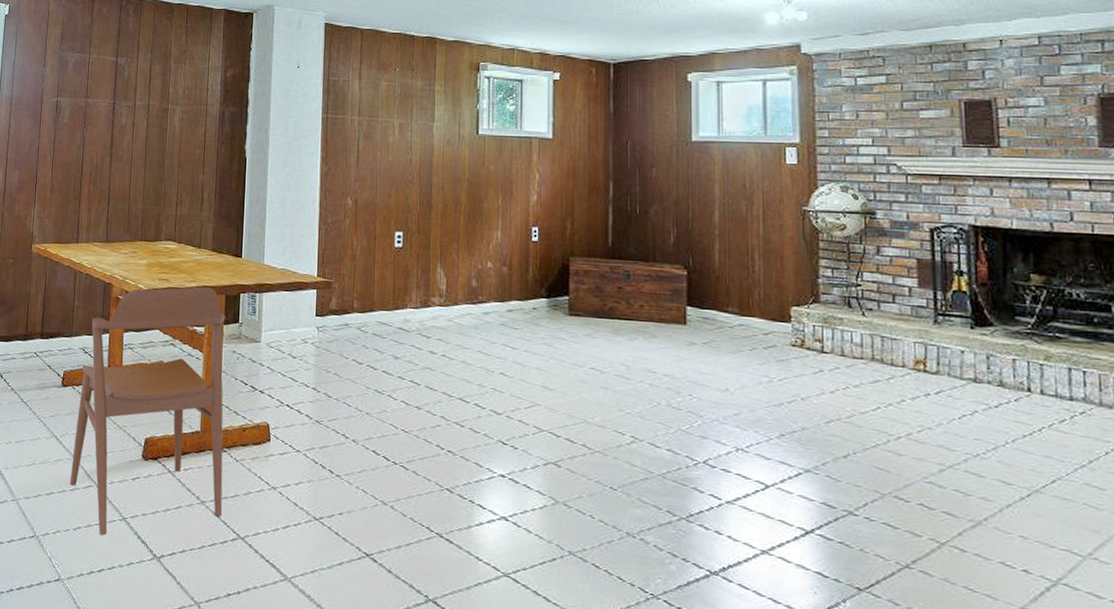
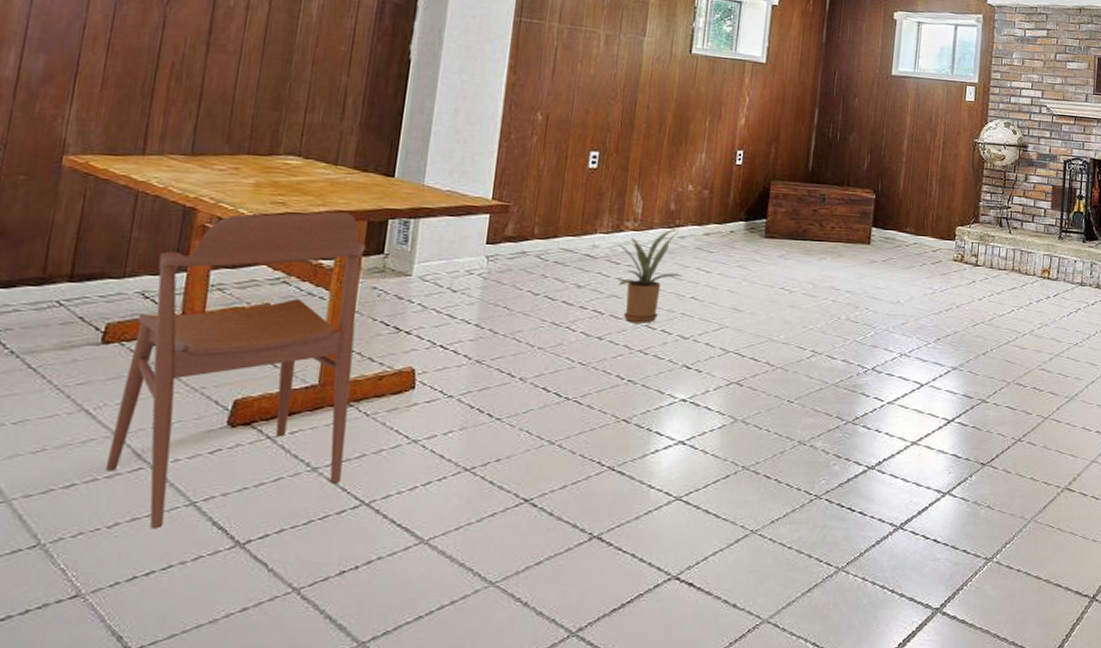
house plant: none [417,305,490,396] -> present [607,229,683,323]

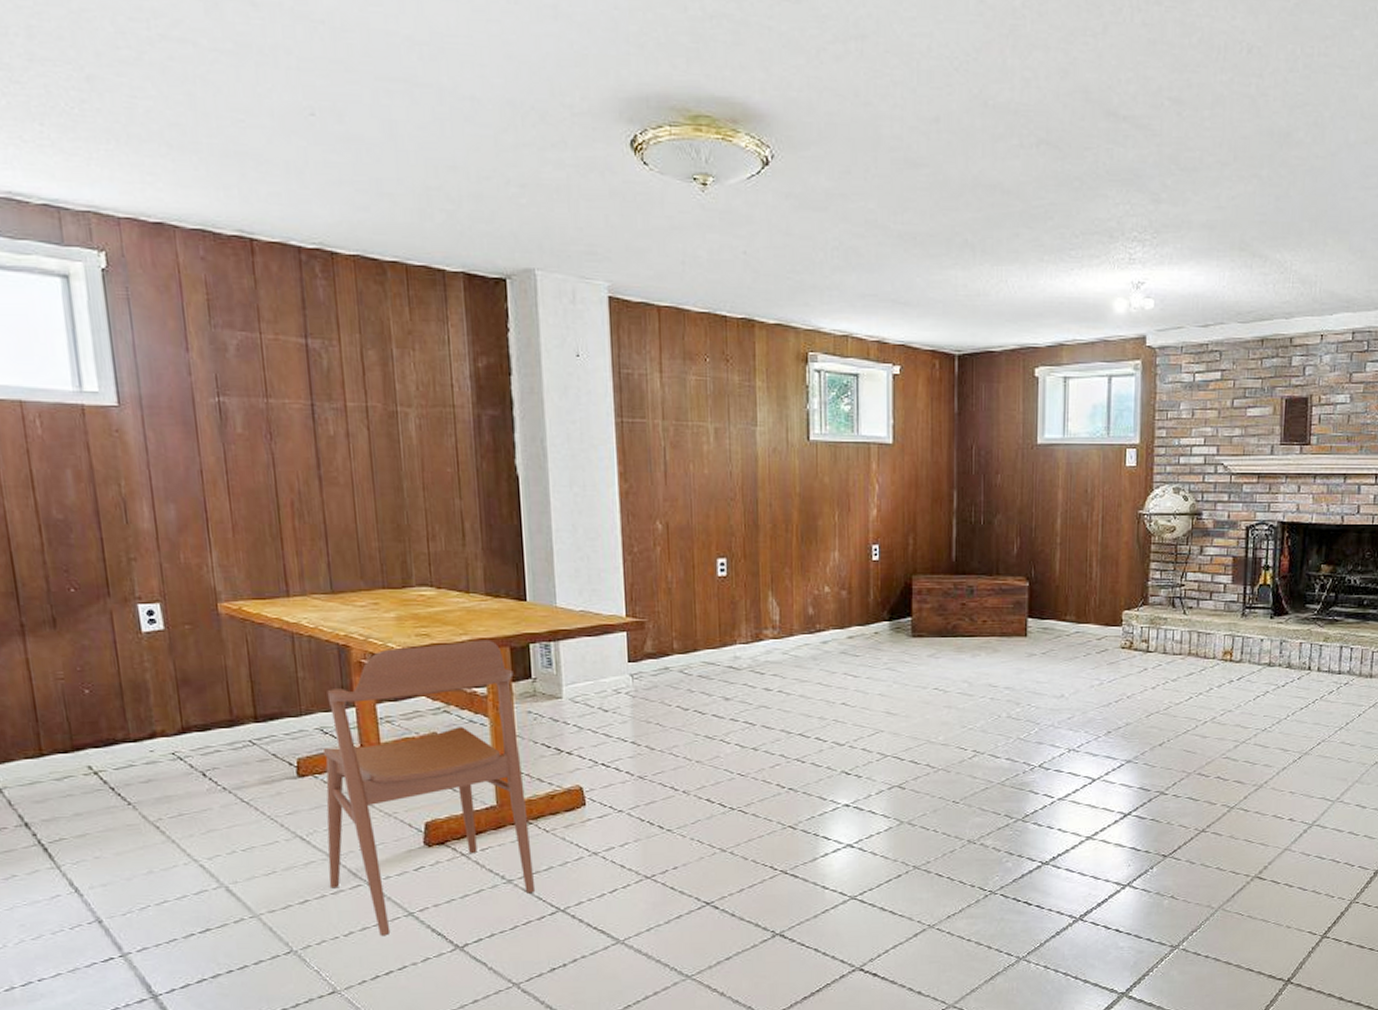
house plant: present [607,229,683,323] -> none [748,634,831,732]

